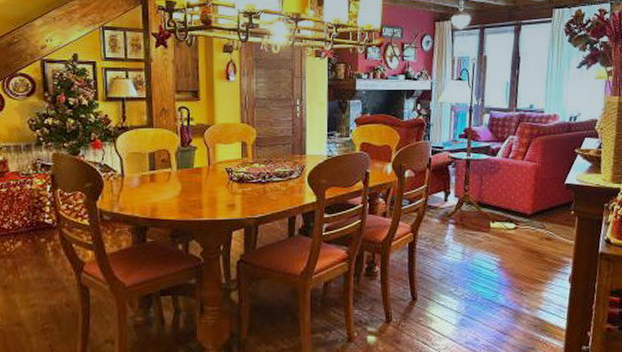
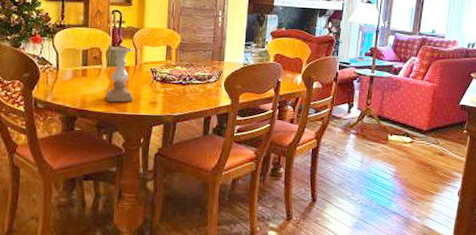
candle holder: none [178,146,209,208] -> present [105,46,134,103]

